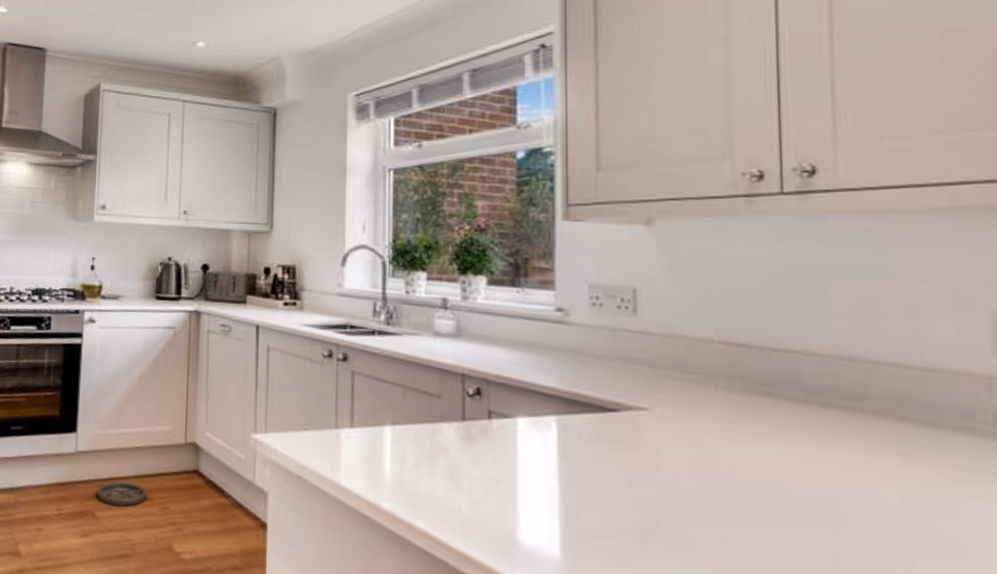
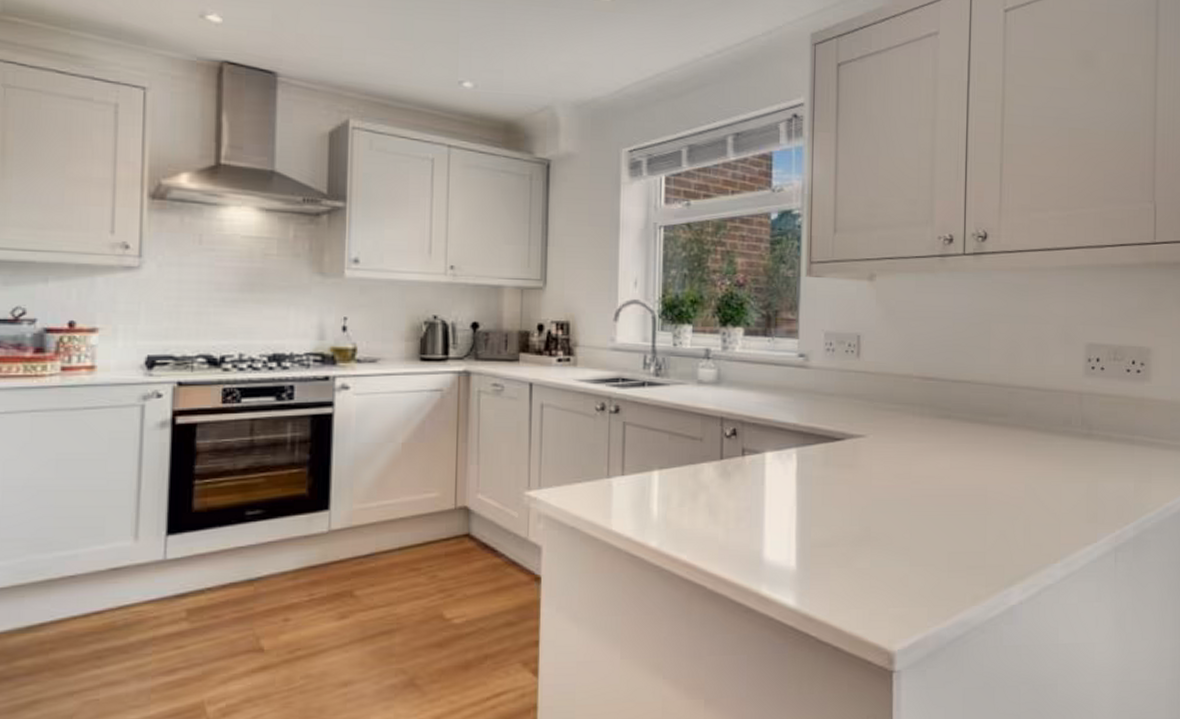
pet bowl: present [96,481,148,507] -> none [355,555,414,582]

